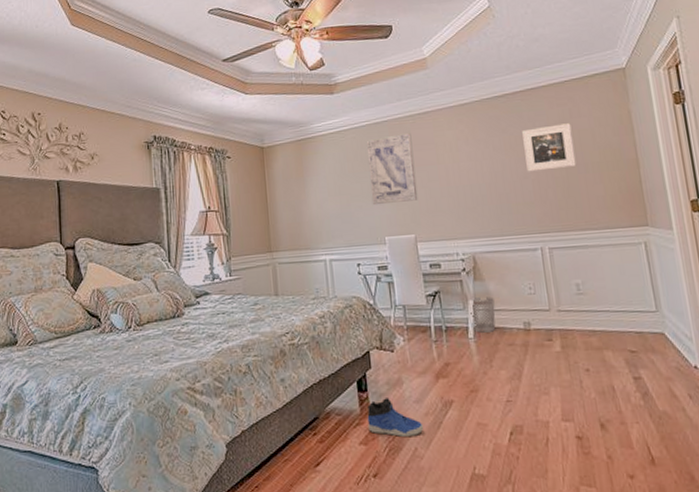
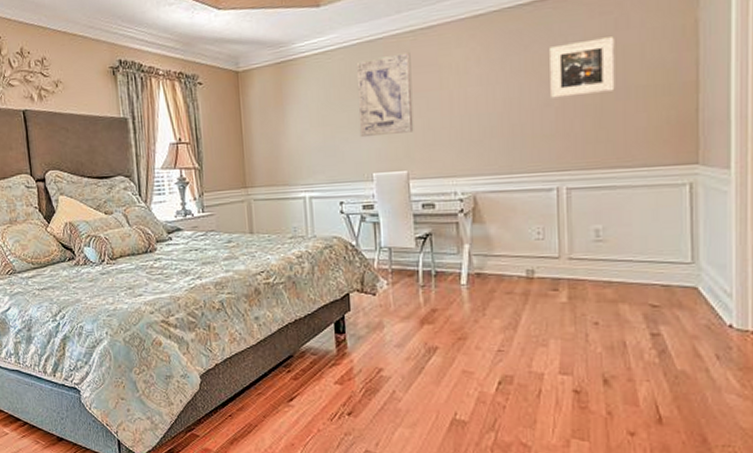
sneaker: present [367,398,424,437] -> none [344,341,404,379]
wastebasket: present [470,296,496,333] -> none [465,240,494,279]

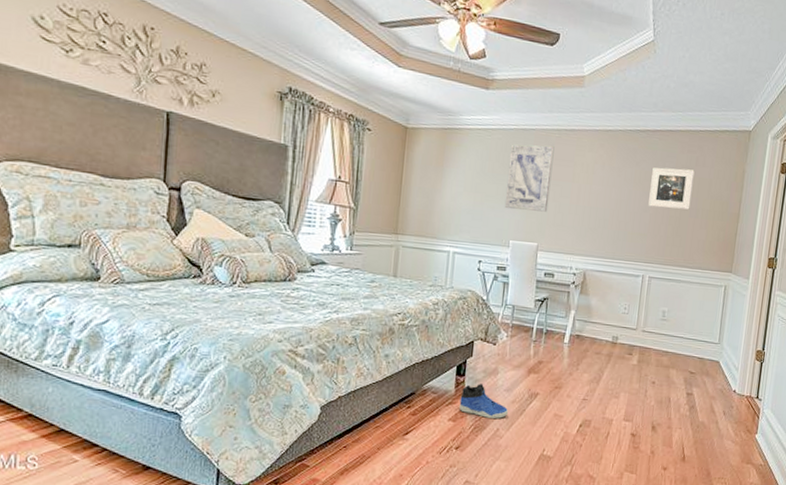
sneaker: none [344,341,404,379] -> present [459,384,509,419]

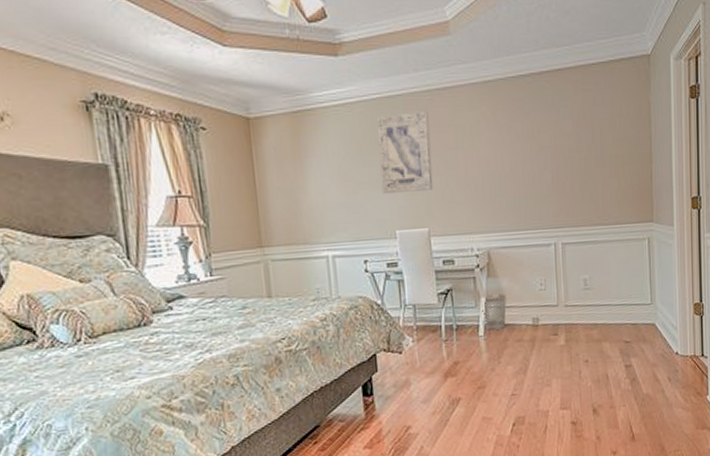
sneaker: present [459,384,509,419] -> none [372,400,431,437]
wastebasket: none [569,307,593,341] -> present [482,293,507,331]
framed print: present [648,167,695,210] -> none [546,111,595,163]

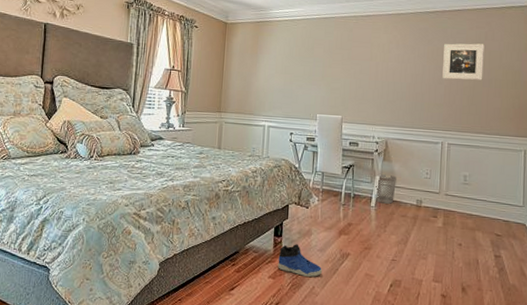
sneaker: none [372,400,431,437] -> present [278,244,323,277]
wall art: present [376,111,433,195] -> none [311,30,353,88]
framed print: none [546,111,595,163] -> present [442,43,485,80]

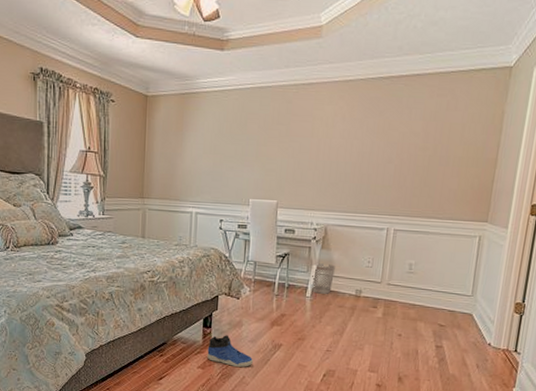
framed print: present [442,43,485,80] -> none [393,114,445,158]

